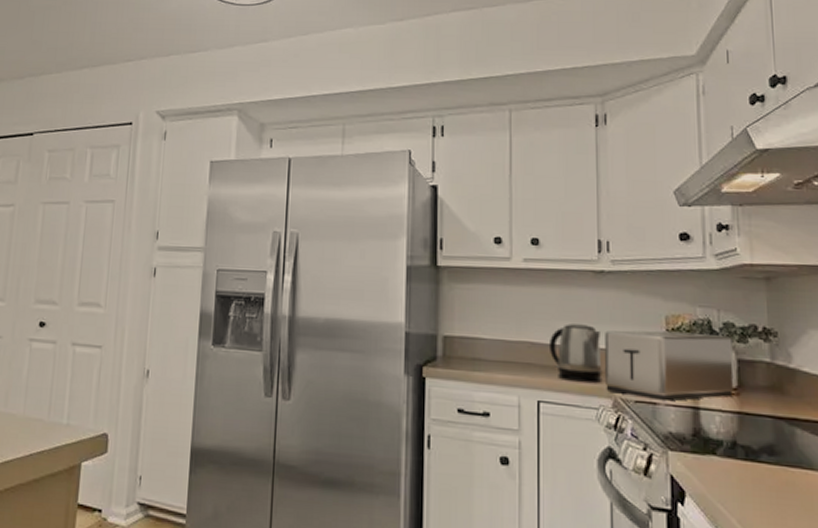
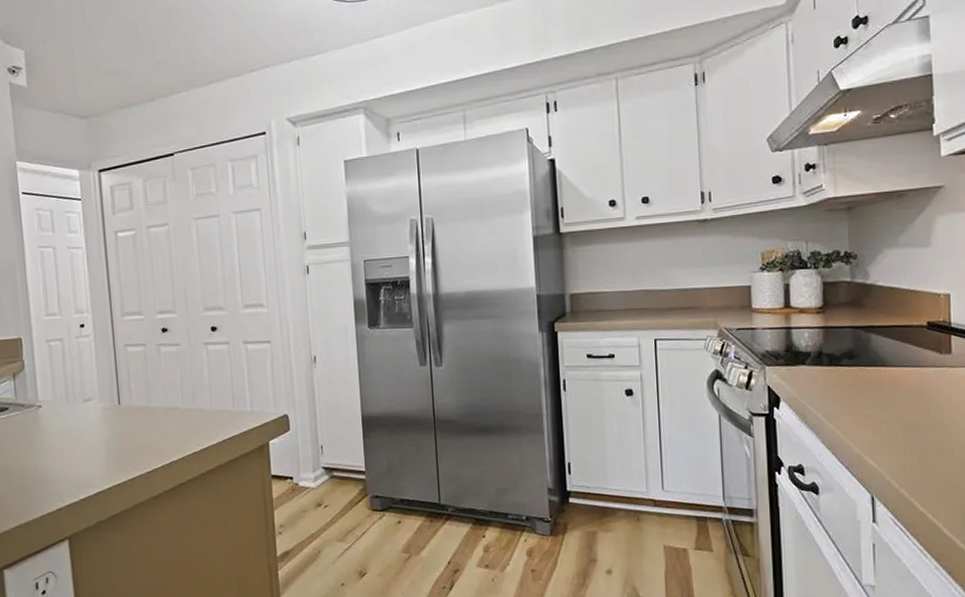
kettle: present [548,323,602,384] -> none [661,268,709,320]
toaster: present [604,330,734,402] -> none [710,263,820,326]

